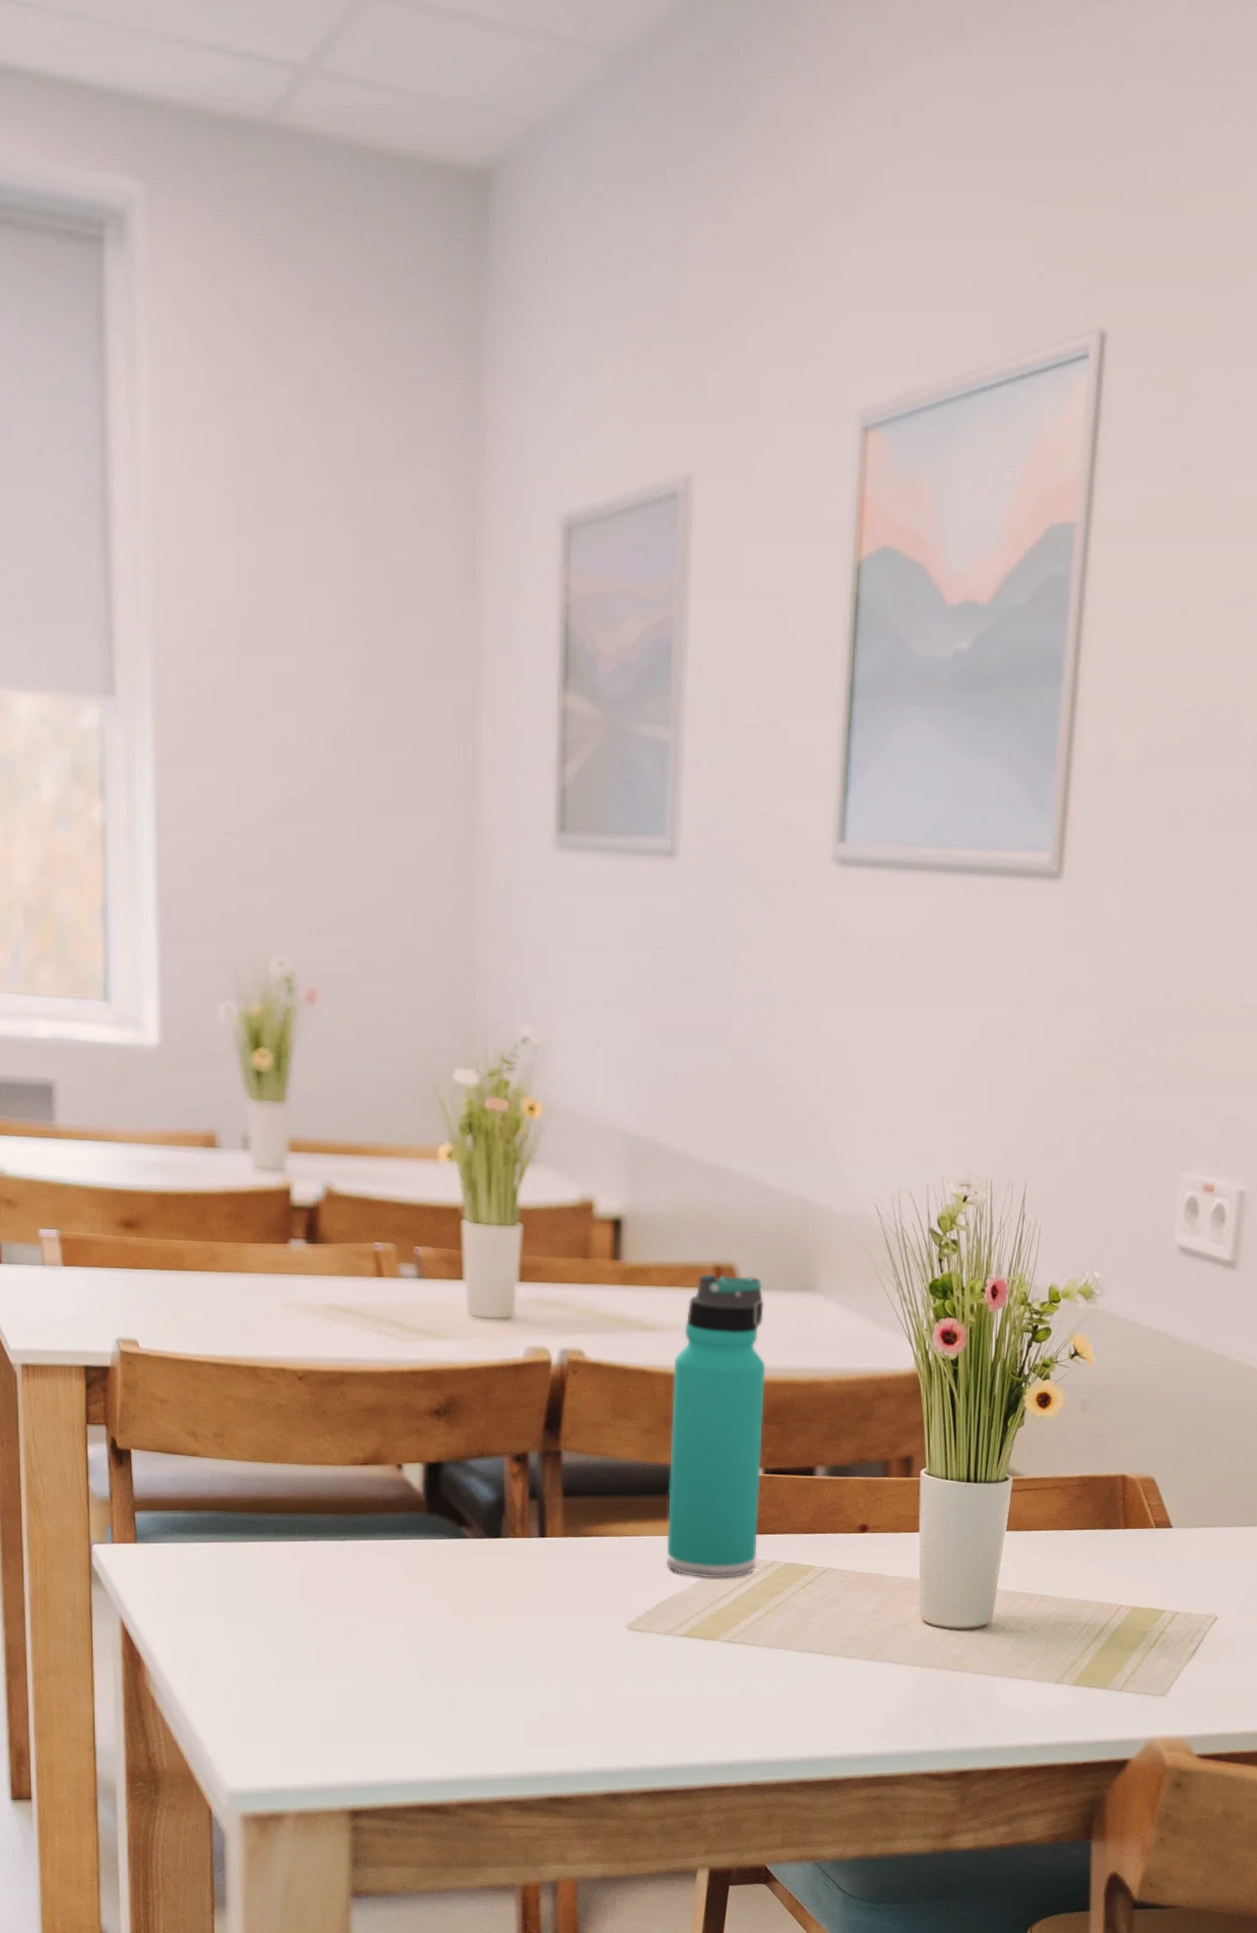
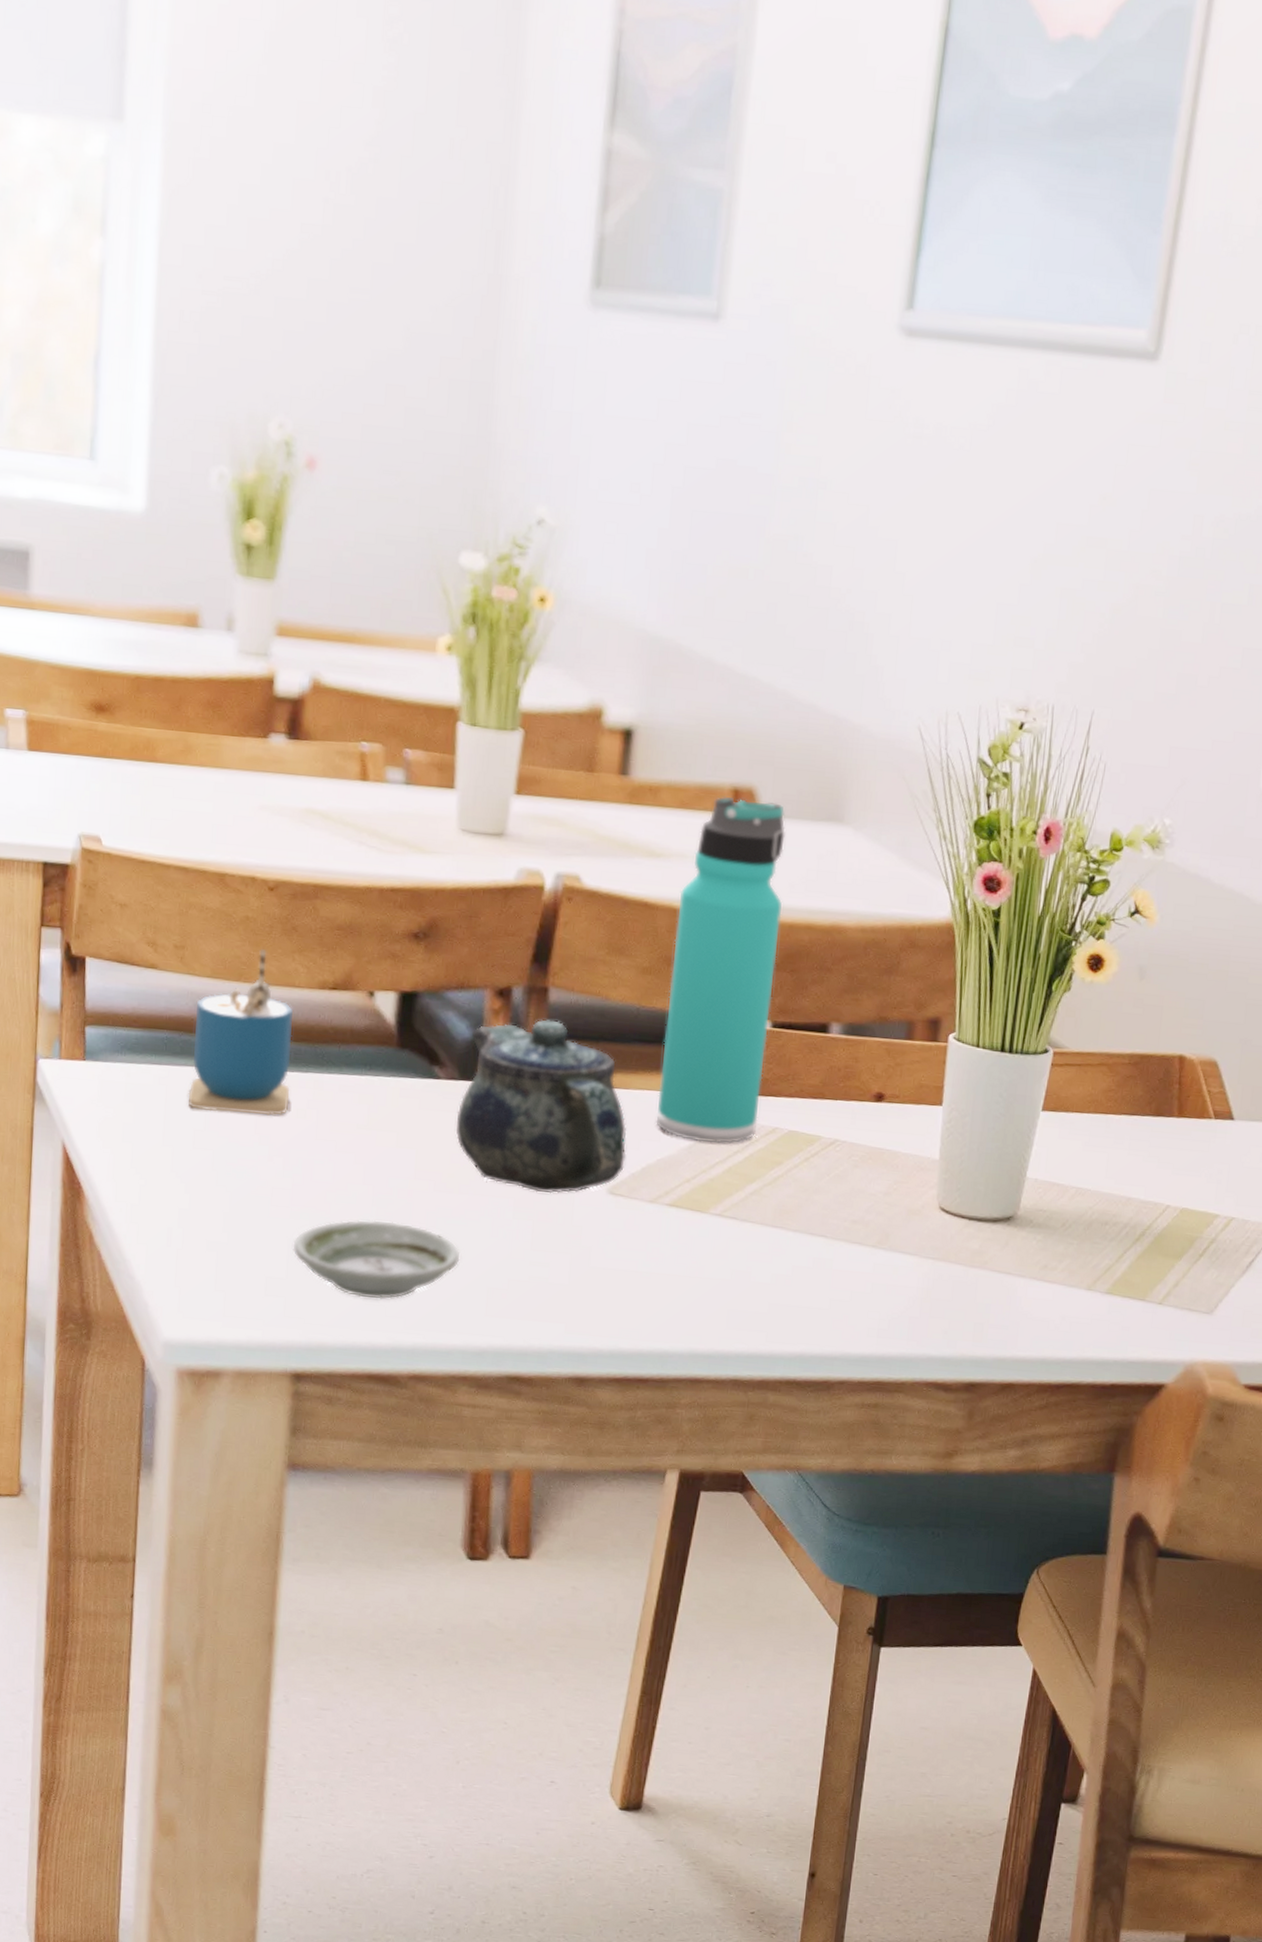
cup: none [235,1432,330,1581] -> present [187,948,293,1116]
saucer: none [343,1668,497,1738] -> present [292,1220,461,1300]
teapot: none [485,1479,642,1633] -> present [455,1019,627,1194]

